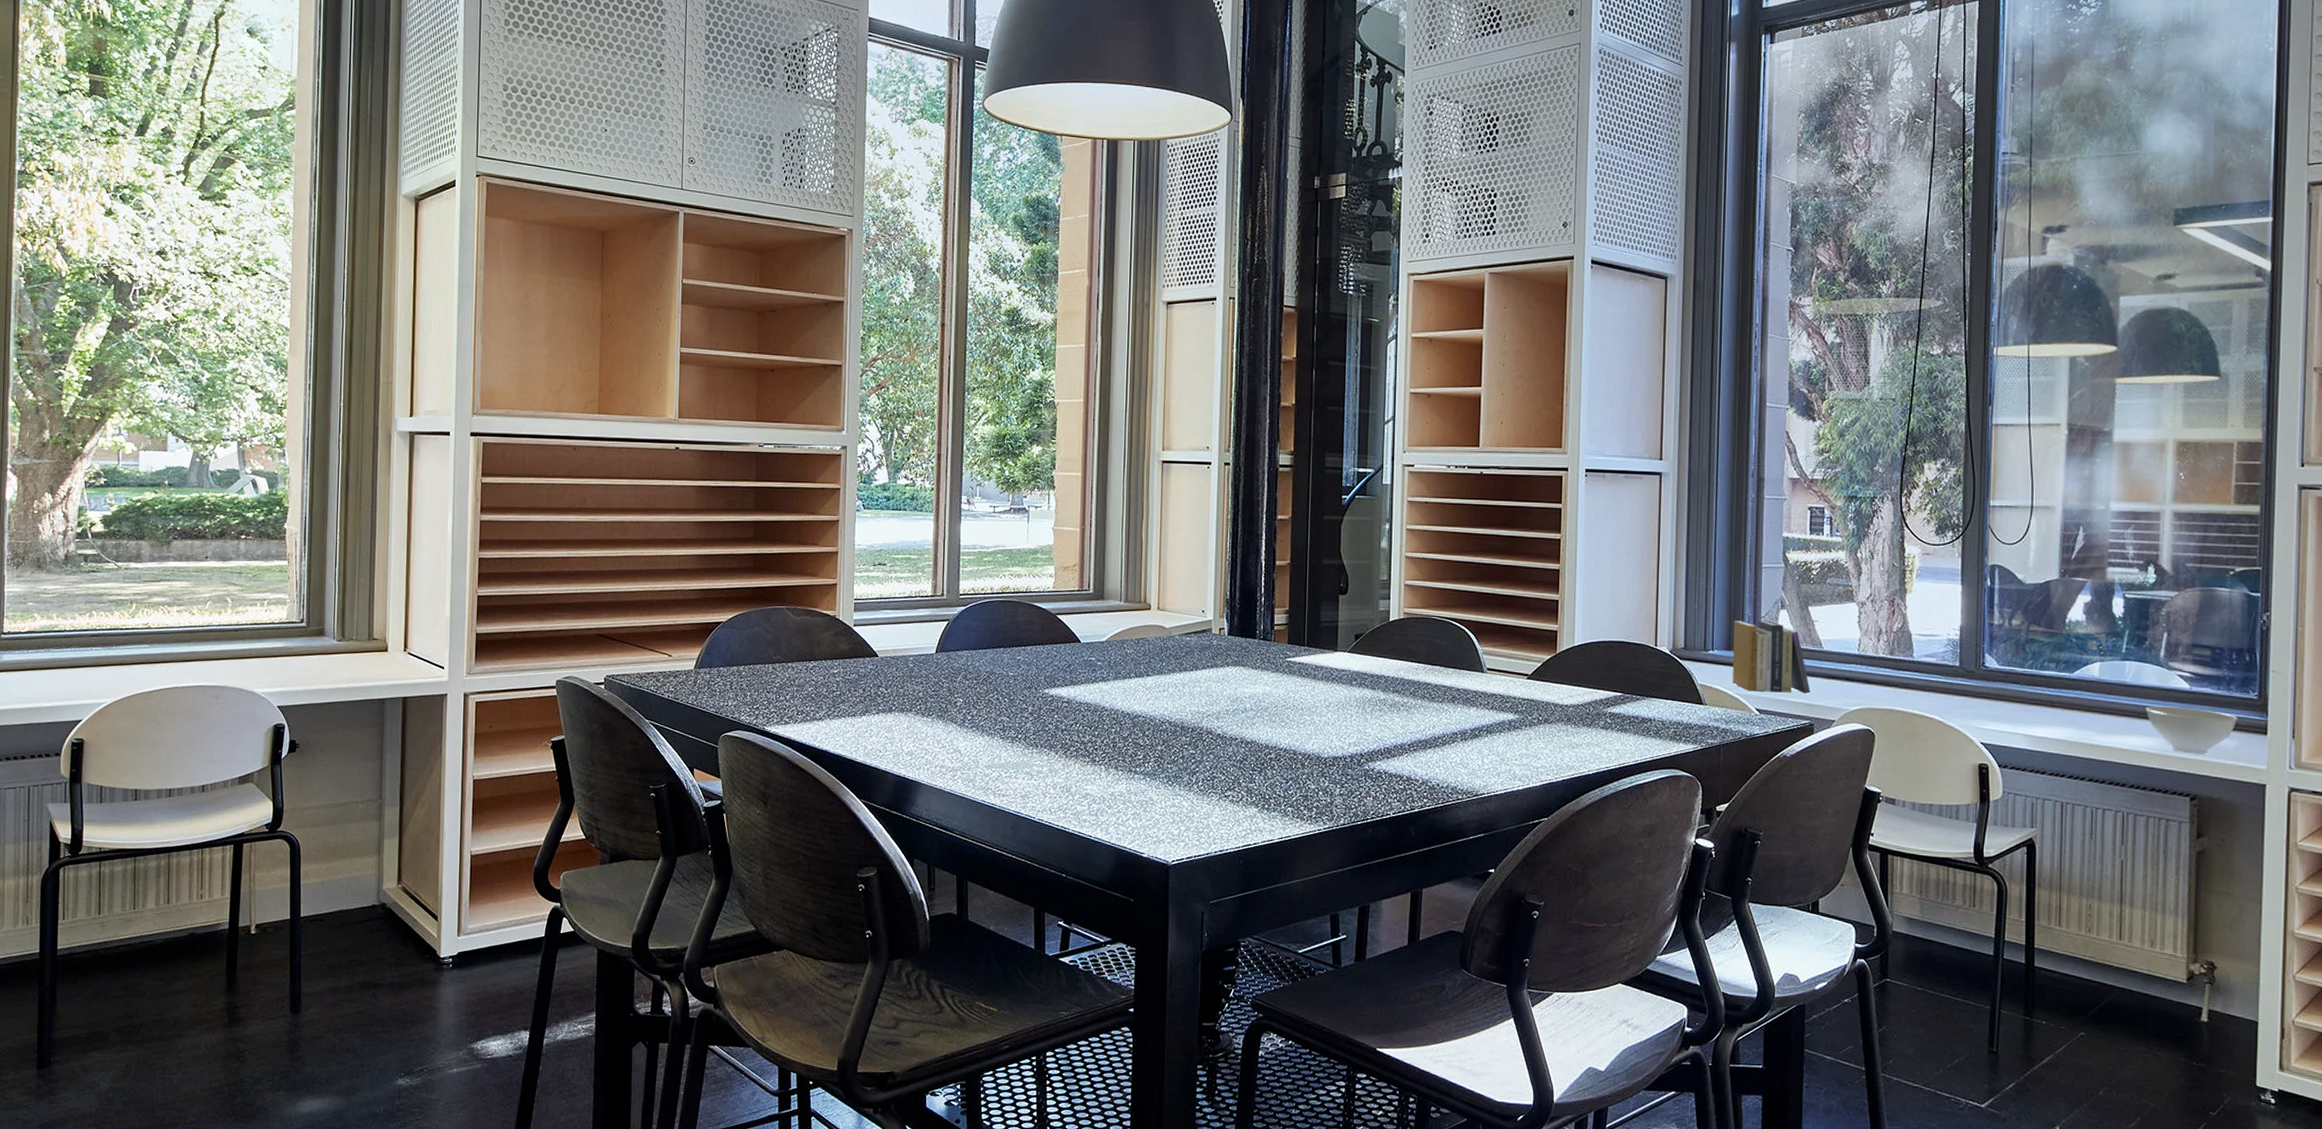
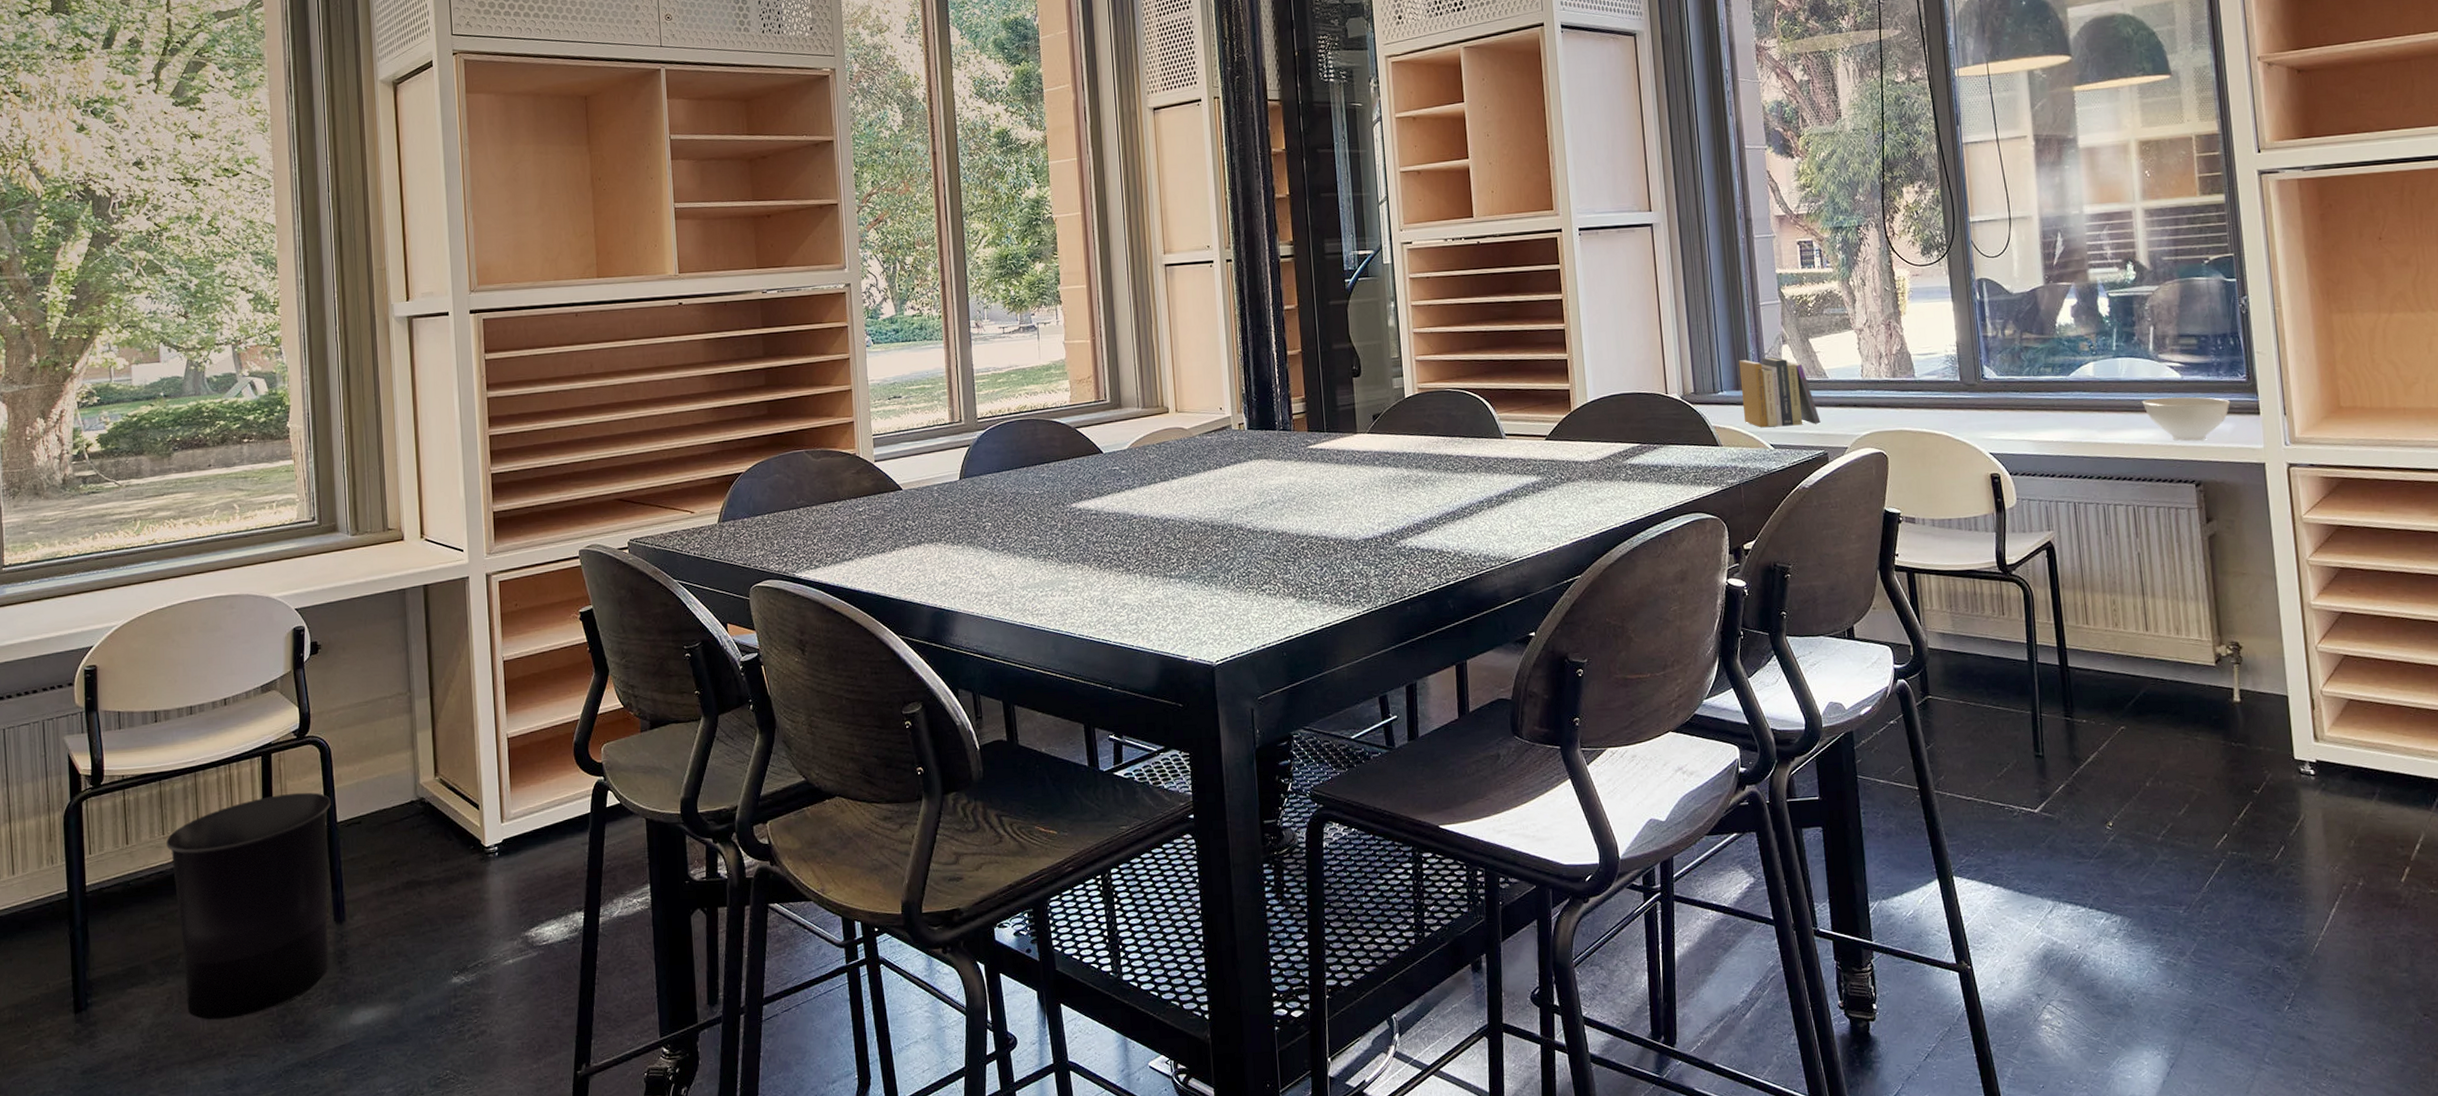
waste bin: none [137,883,296,1093] -> present [166,792,331,1020]

